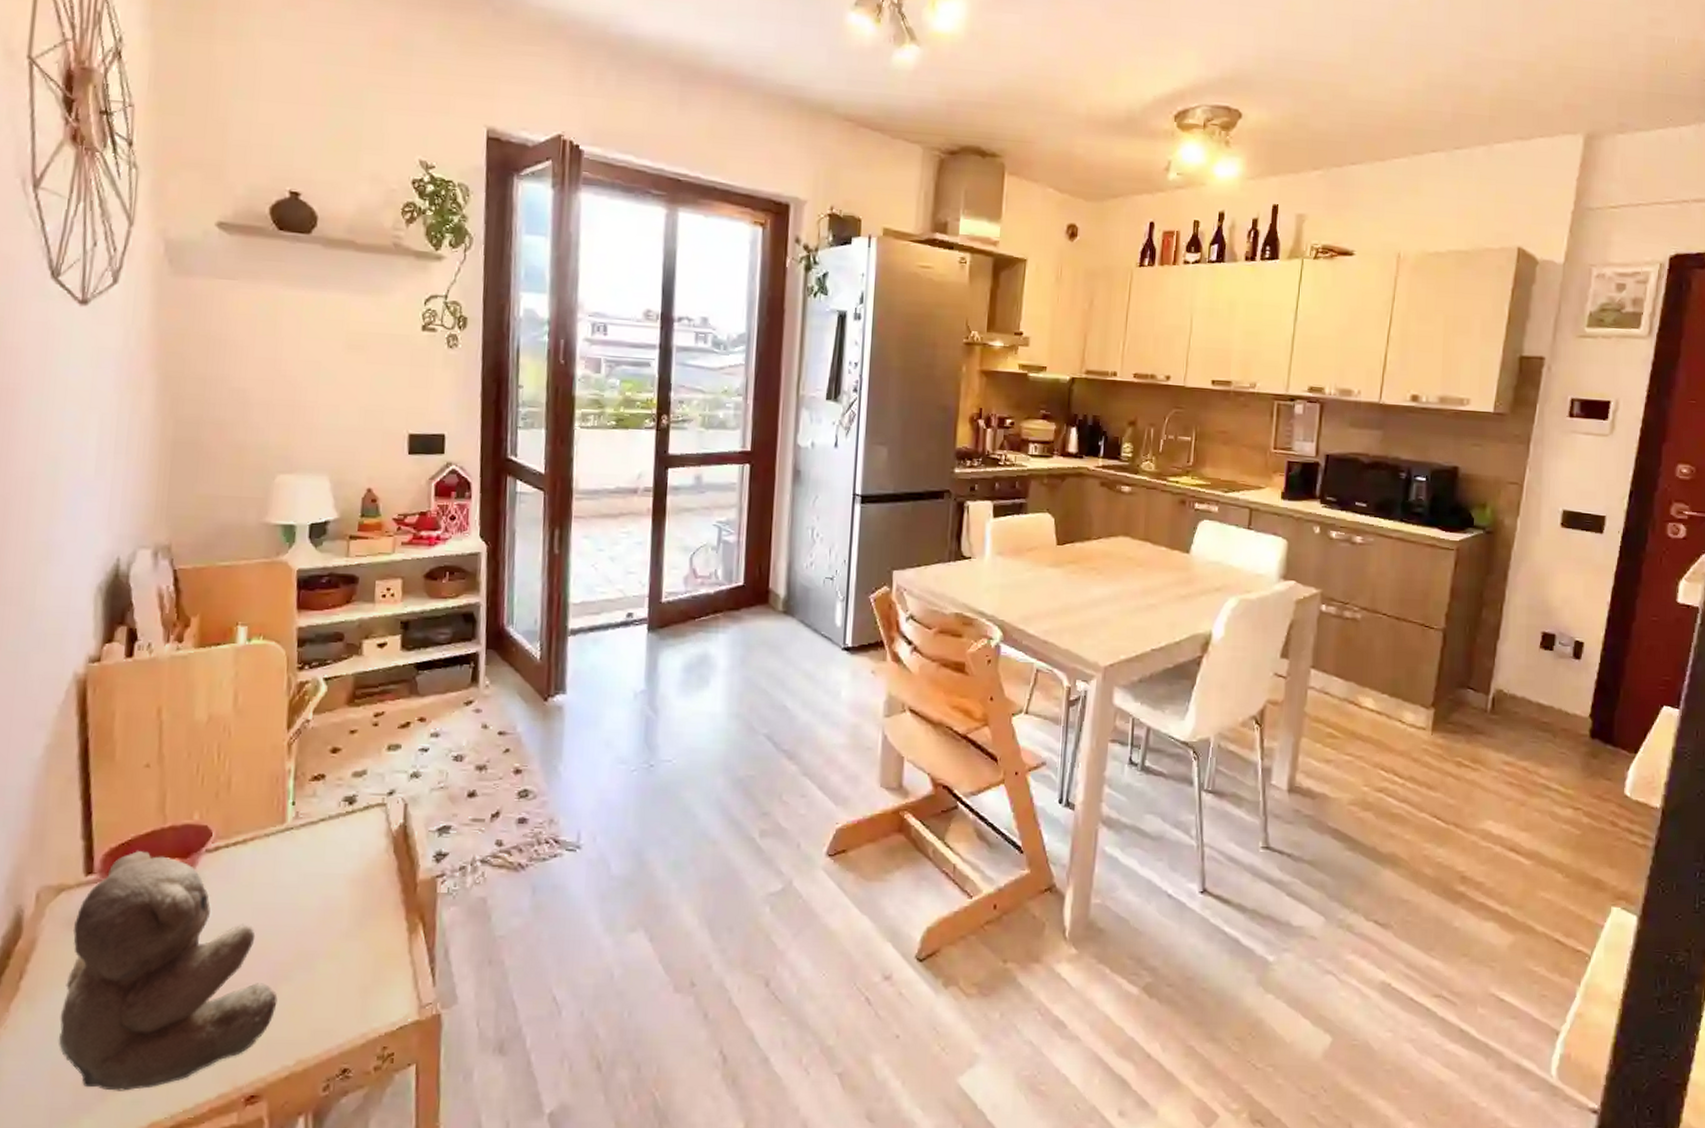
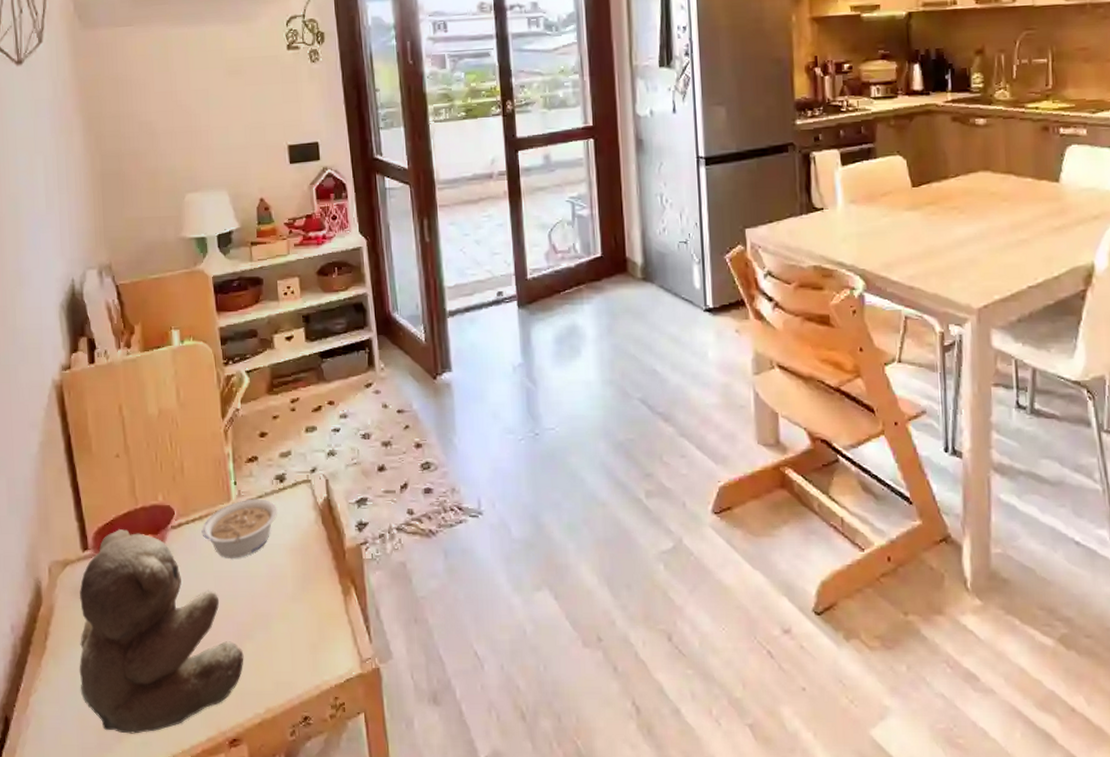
legume: none [243,821,343,890] -> present [201,498,278,560]

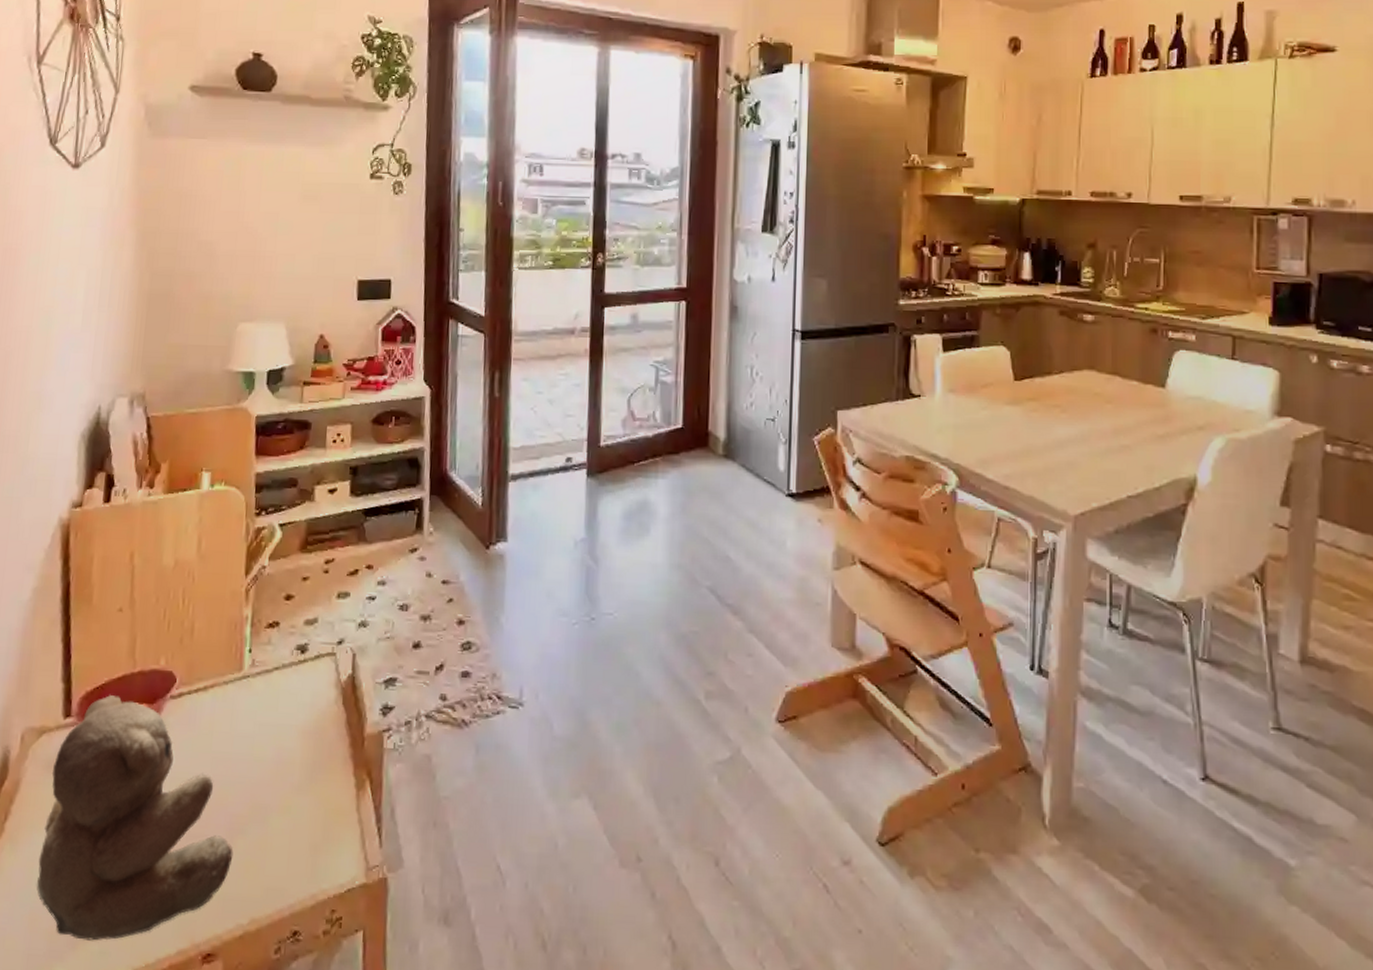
legume: present [201,498,278,560] -> none [204,670,295,739]

